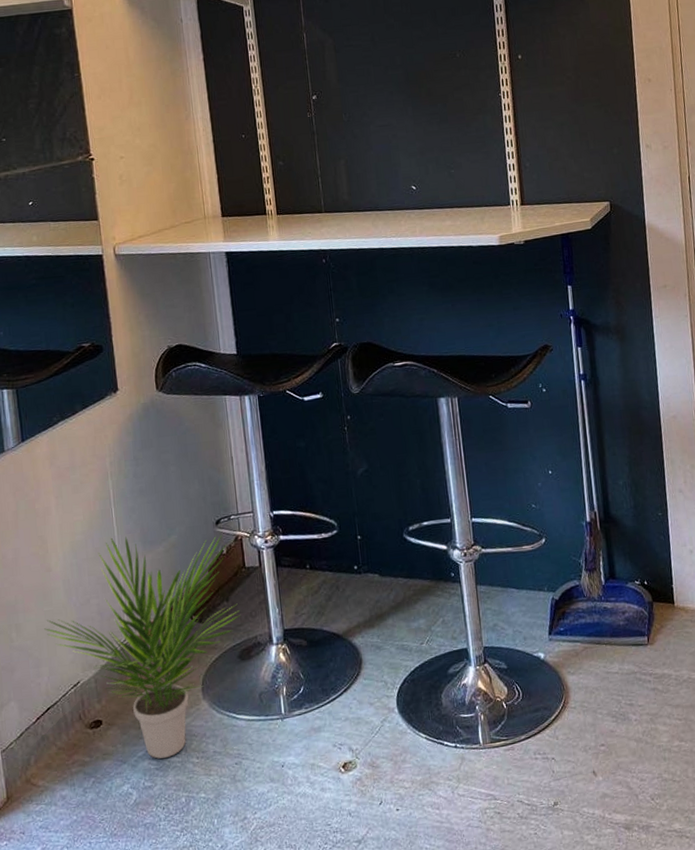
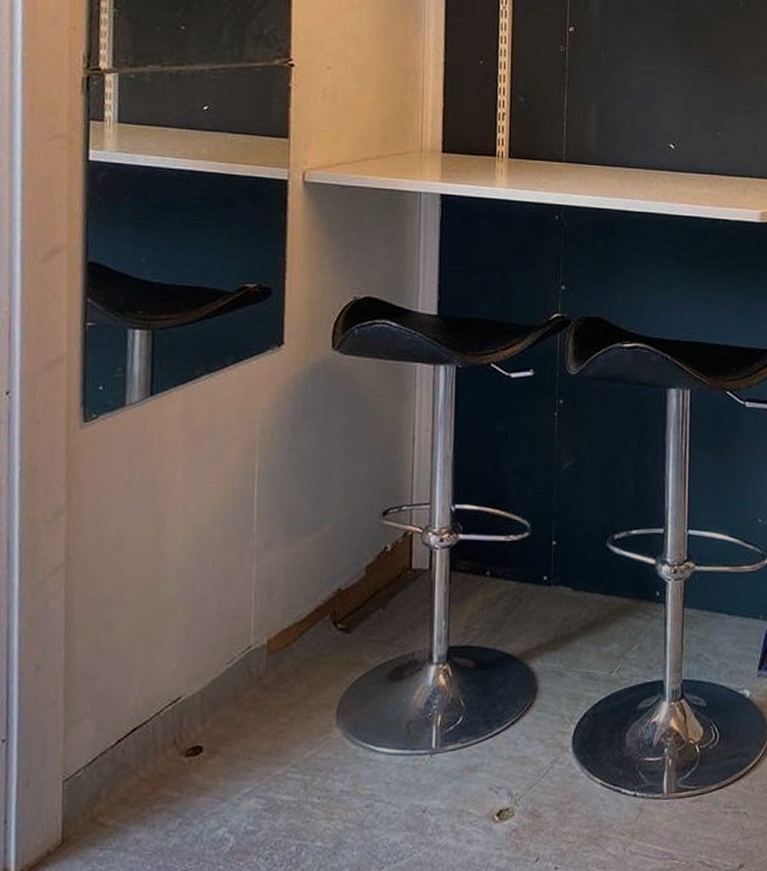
potted plant: present [44,535,241,759] -> none [144,522,398,797]

